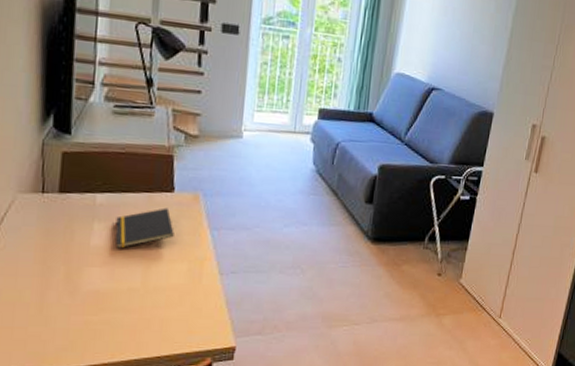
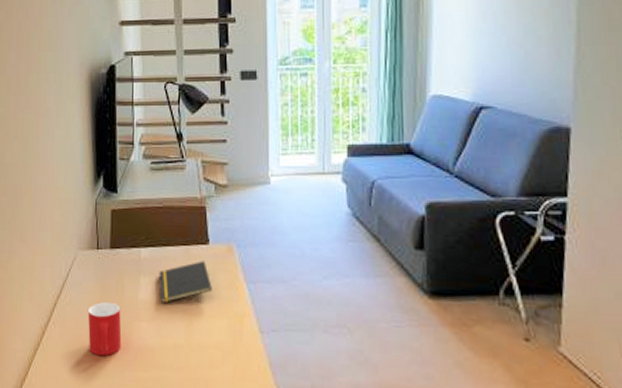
cup: none [26,247,69,303] -> present [88,301,122,357]

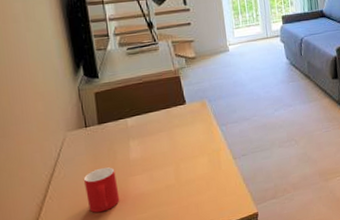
notepad: present [159,260,212,304] -> none [146,117,193,157]

